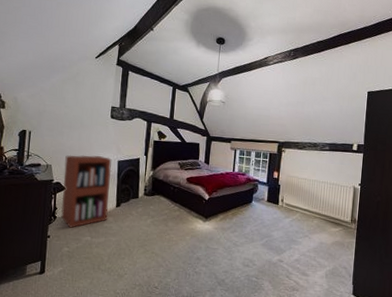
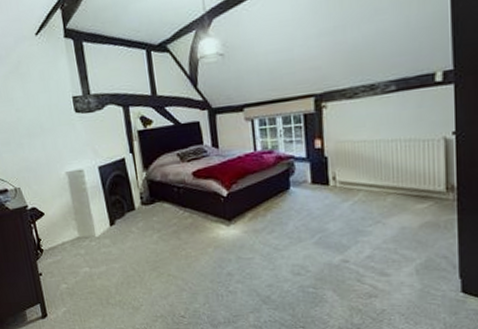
bookshelf: present [61,154,112,228] -> none [33,164,104,260]

